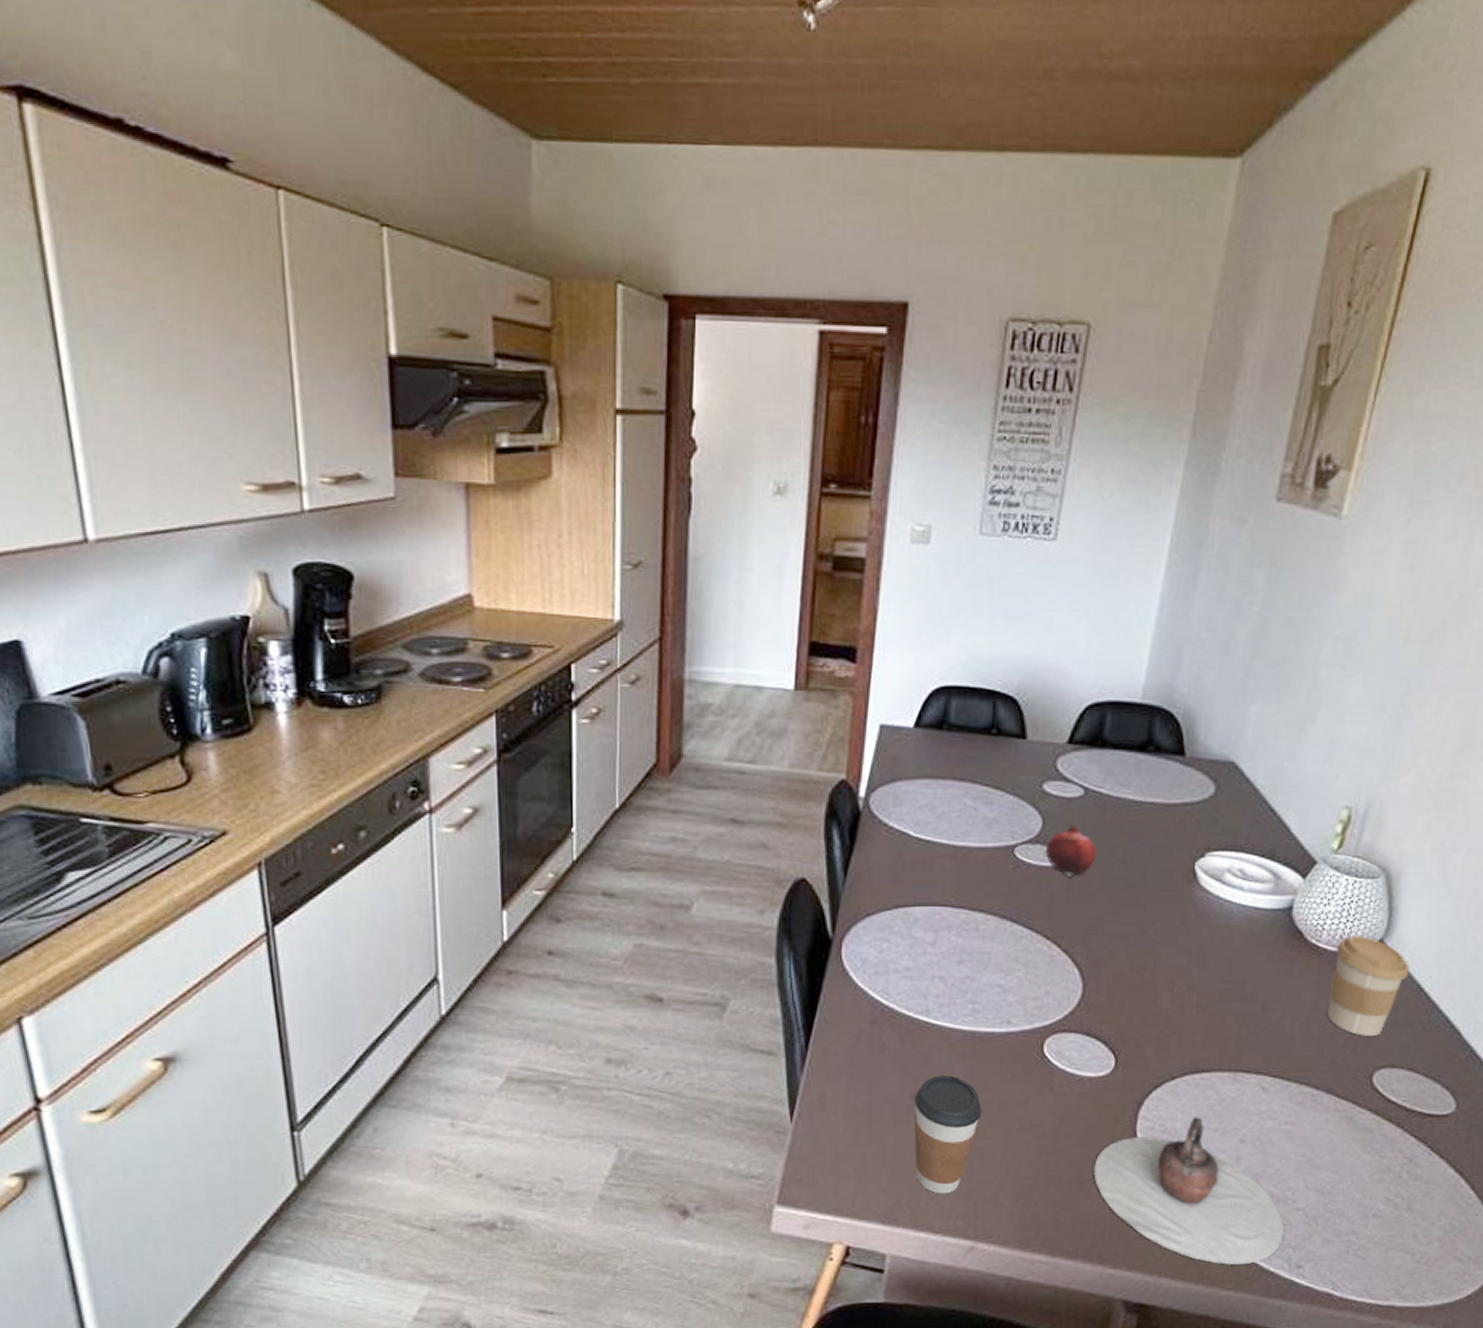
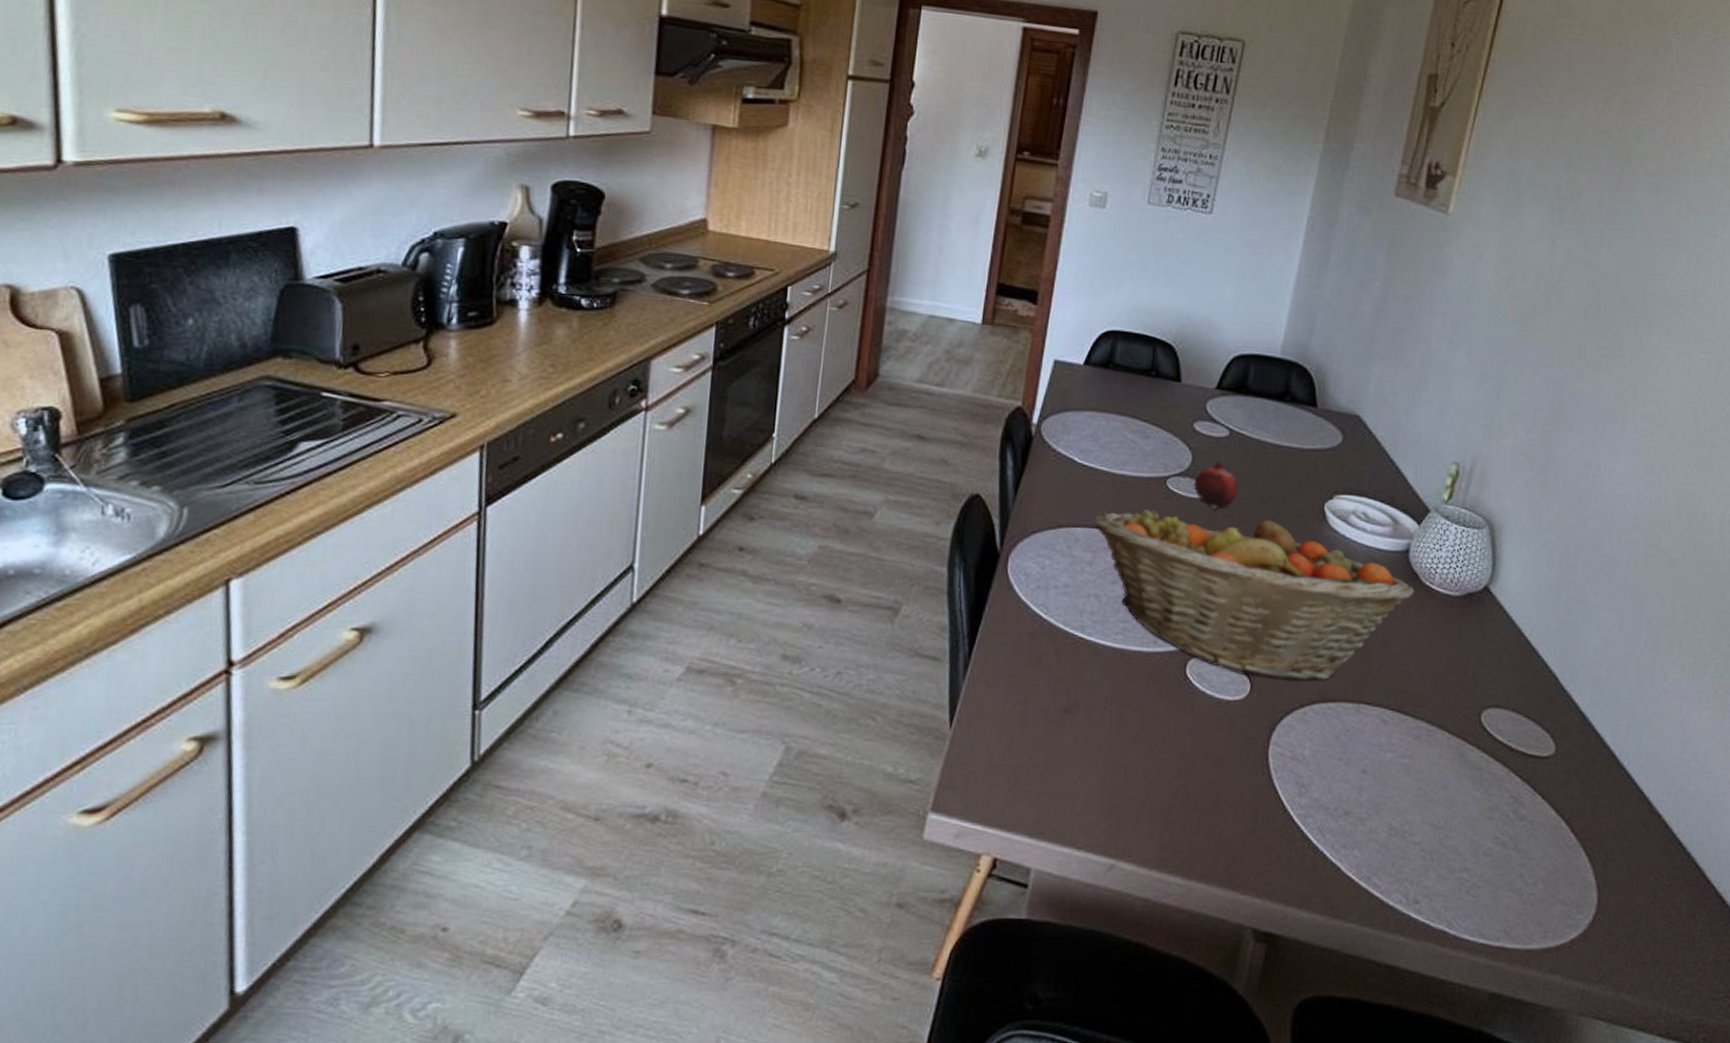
coffee cup: present [914,1075,982,1194] -> none [1063,691,1128,810]
fruit basket: none [934,877,1298,1054] -> present [1093,509,1414,682]
teapot: present [1093,1117,1285,1265] -> none [1228,745,1403,897]
coffee cup: present [1328,935,1411,1037] -> none [1440,580,1513,677]

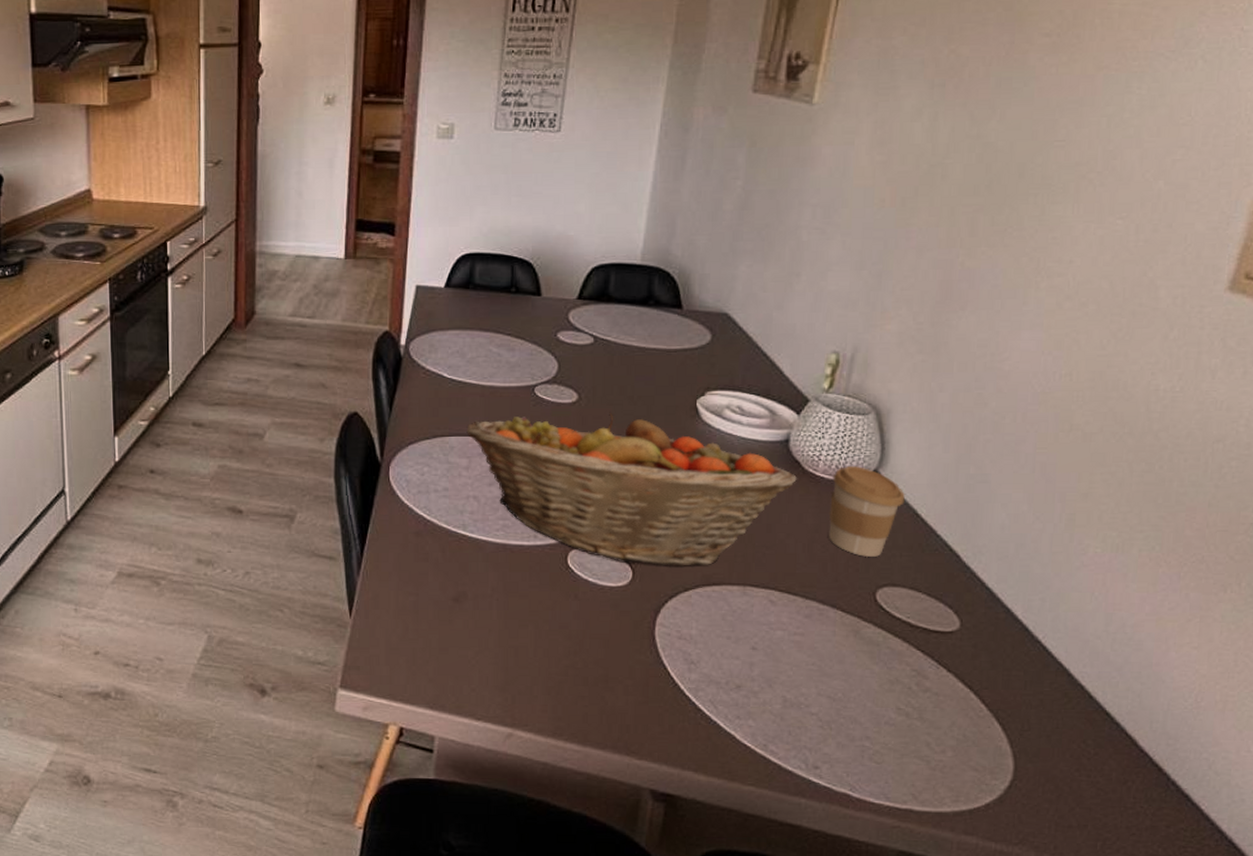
fruit: present [1193,460,1239,511] -> none [561,366,607,414]
coffee cup: none [1440,580,1513,677] -> present [828,465,906,558]

